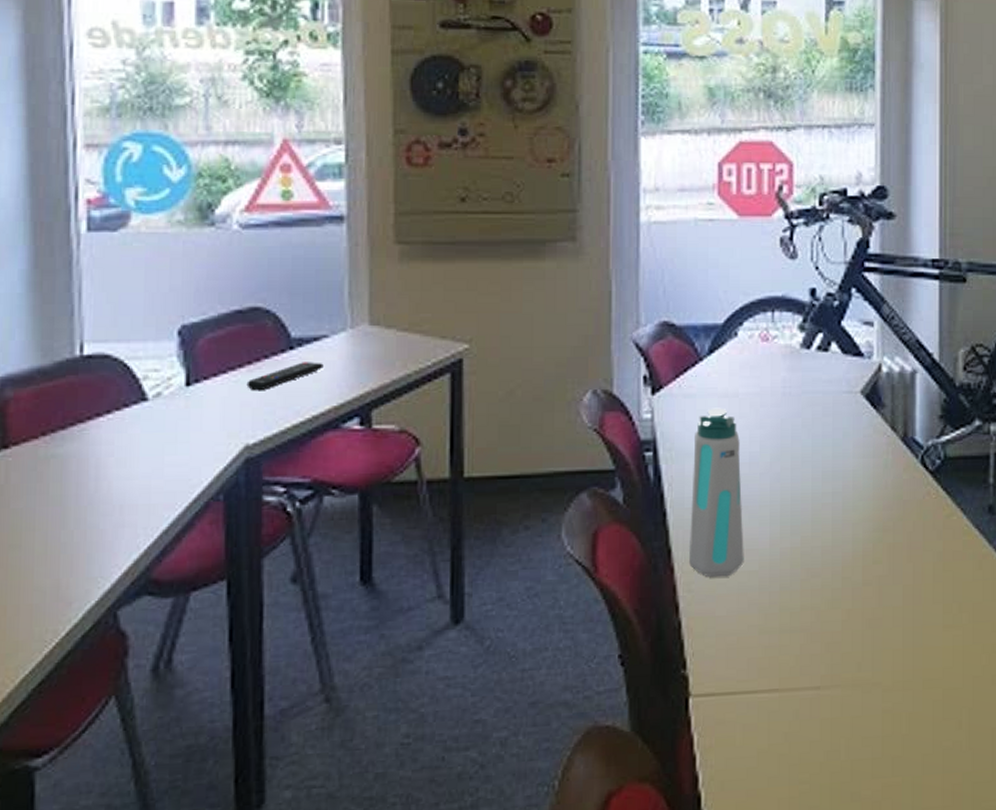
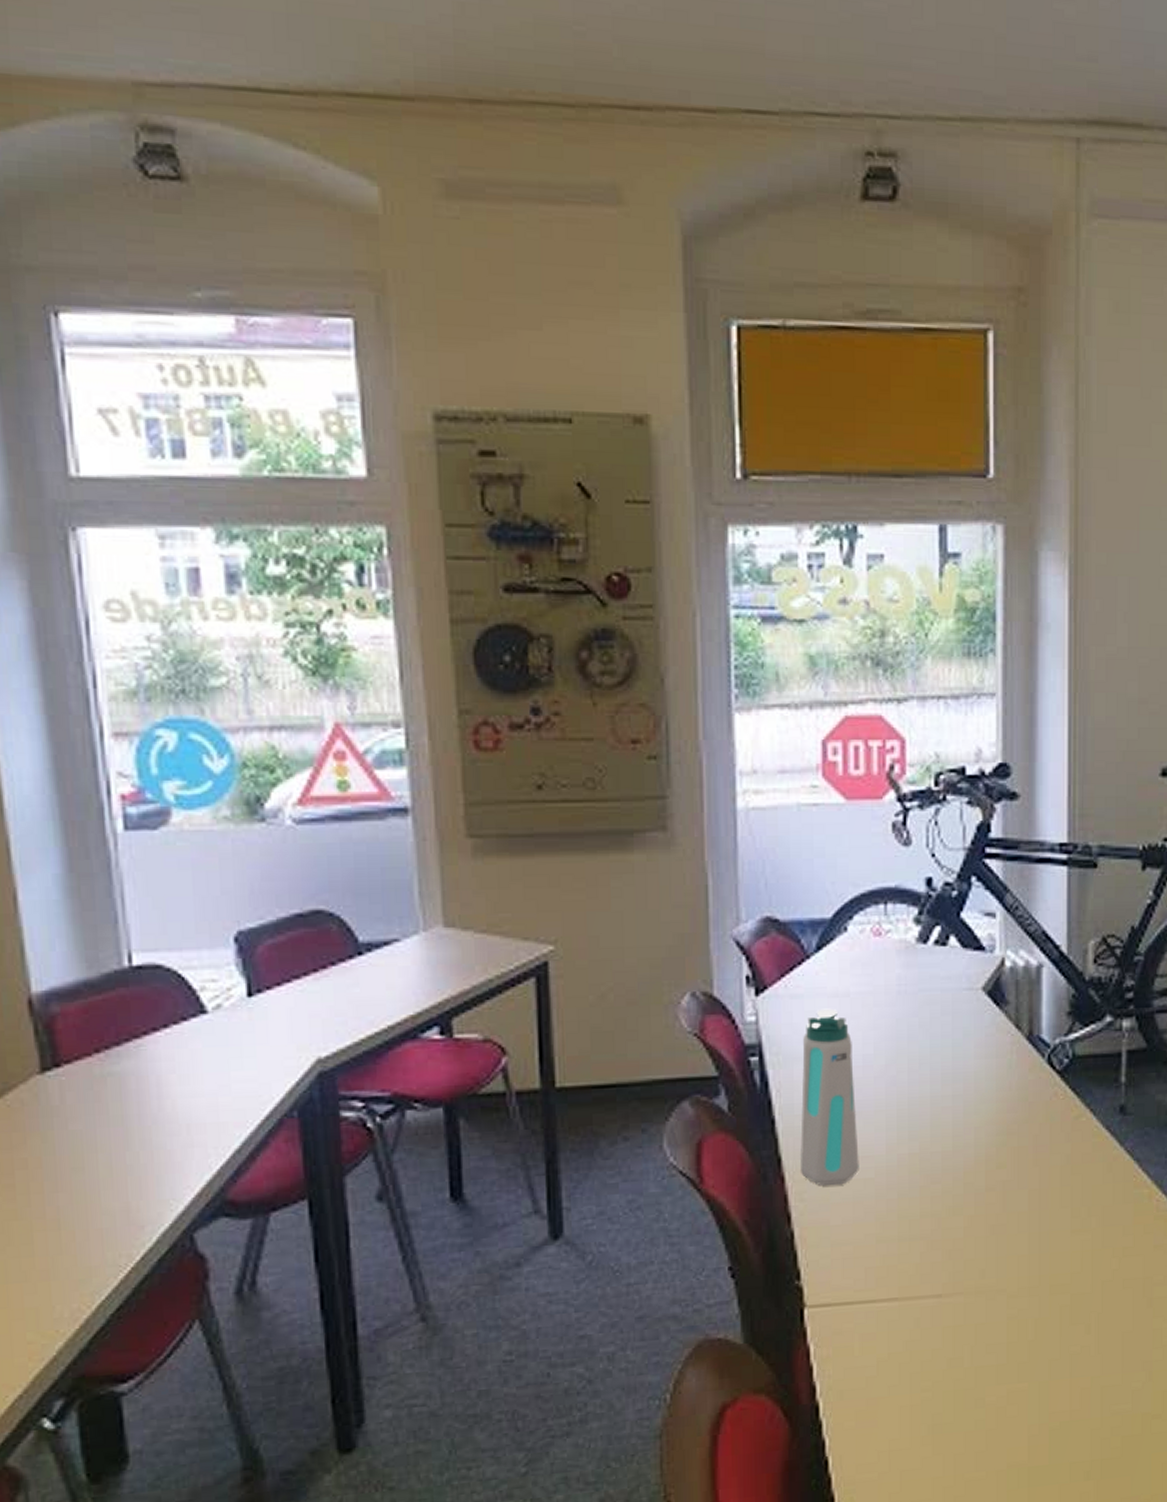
remote control: present [246,362,324,391] -> none [313,968,397,1001]

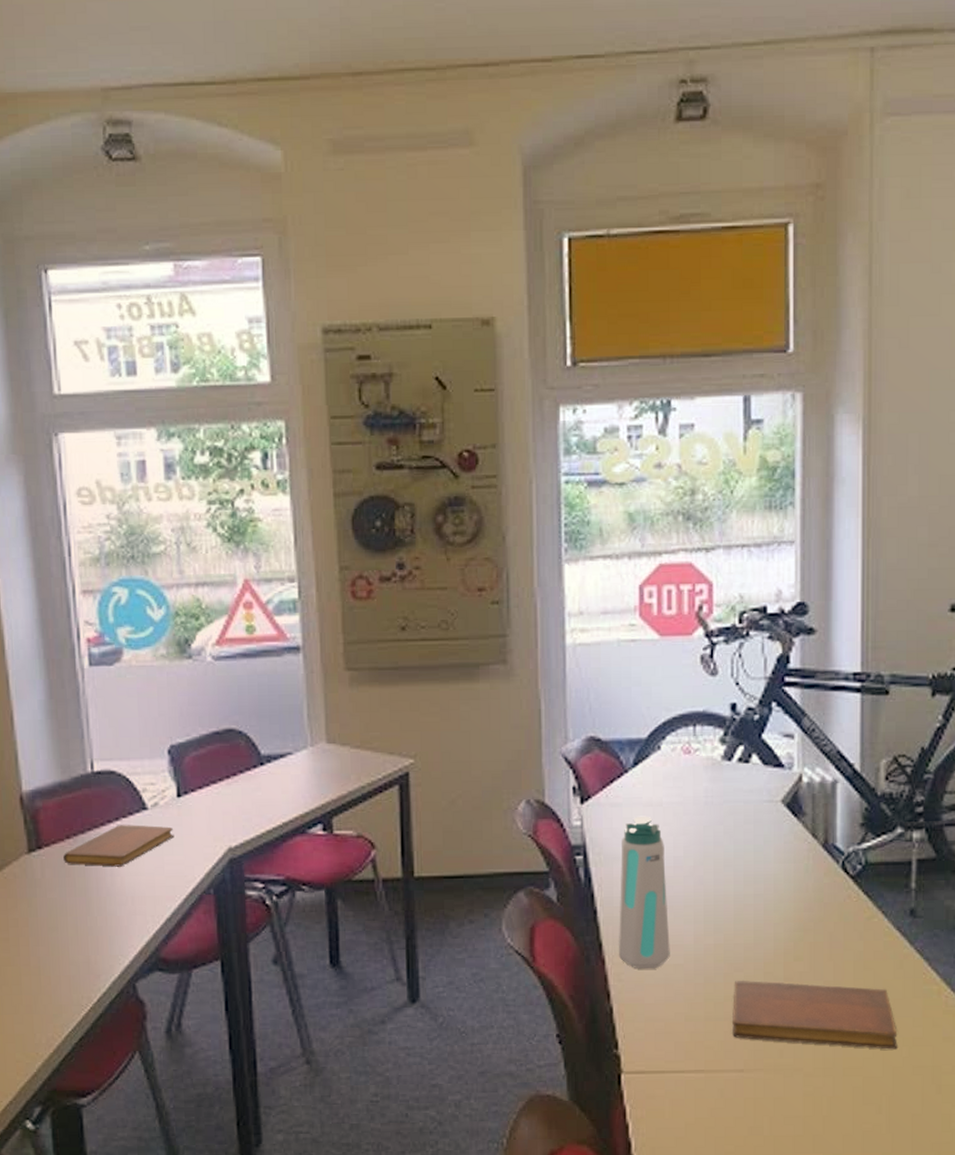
notebook: none [91,1033,244,1087] -> present [63,825,174,867]
notebook: none [929,1193,1107,1262] -> present [732,981,898,1050]

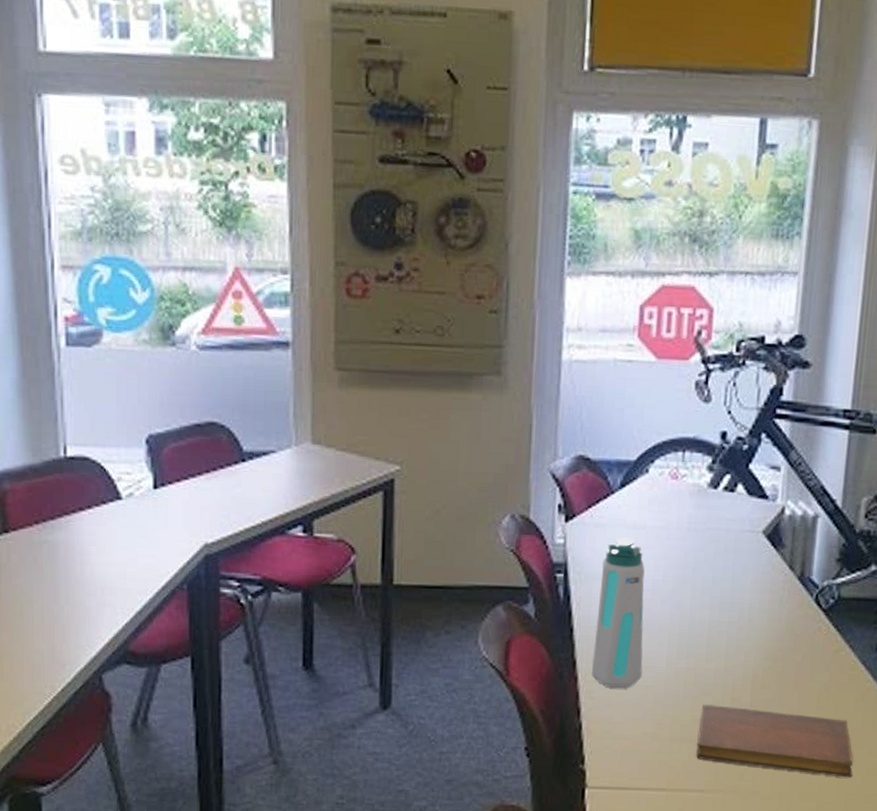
notebook: present [63,825,174,867] -> none [31,513,149,556]

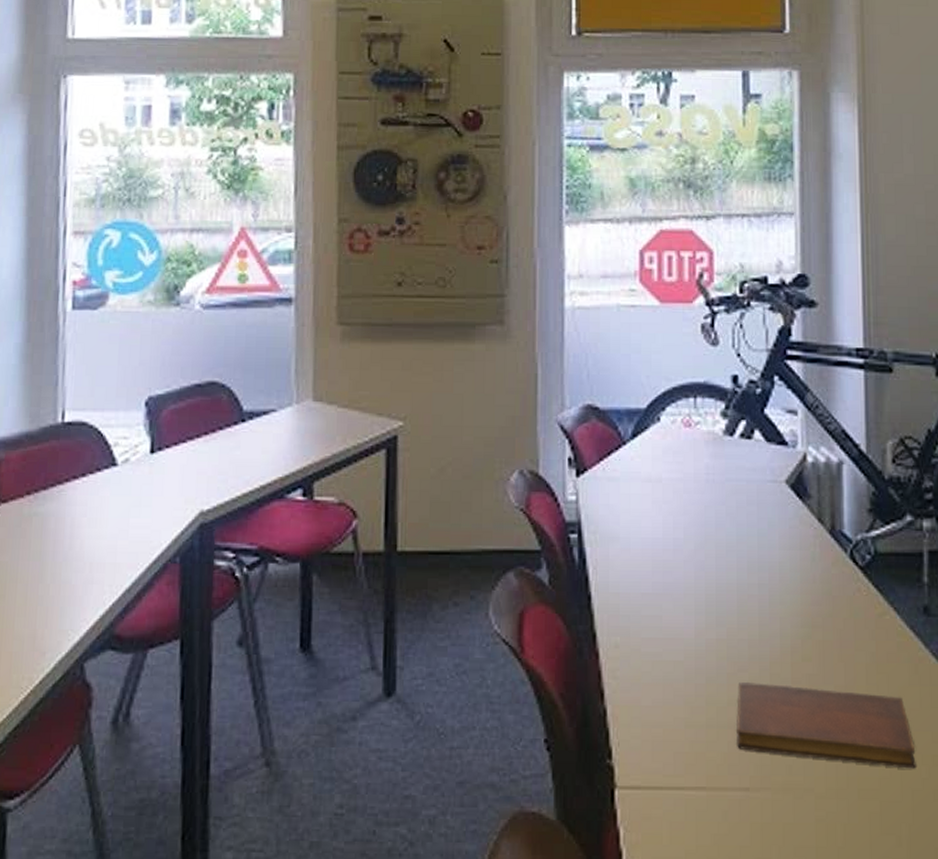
water bottle: present [591,537,645,688] -> none [613,492,669,664]

